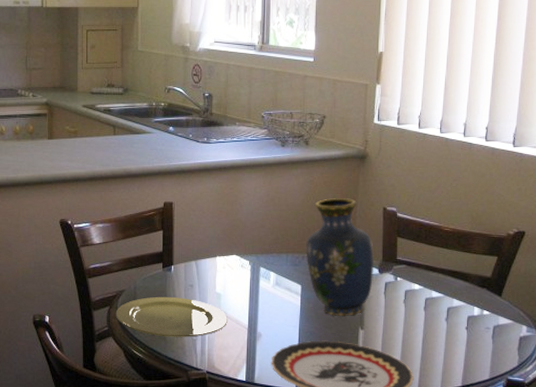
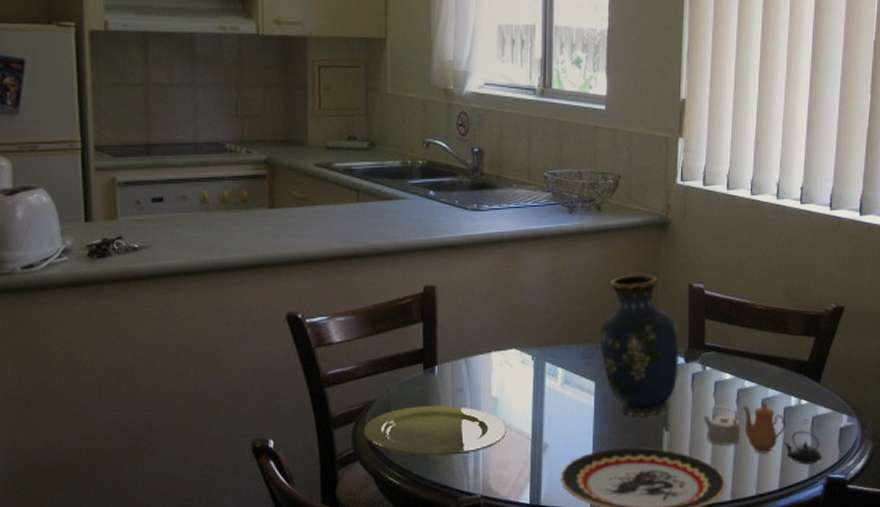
teapot: none [394,310,503,367] -> present [703,402,823,465]

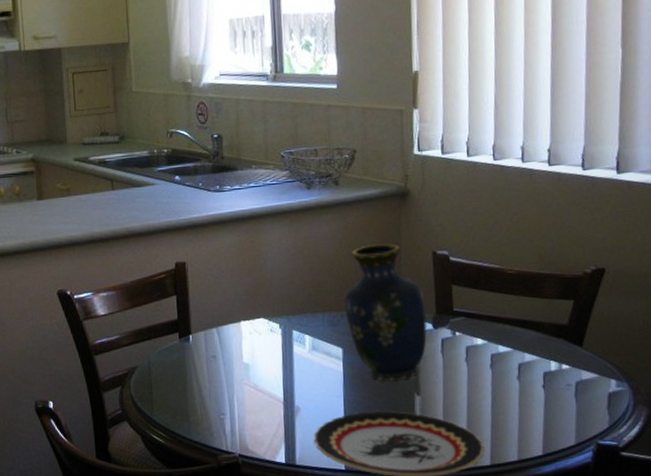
plate: present [363,405,506,457] -> none [128,370,259,418]
teapot: present [703,402,823,465] -> none [456,367,590,430]

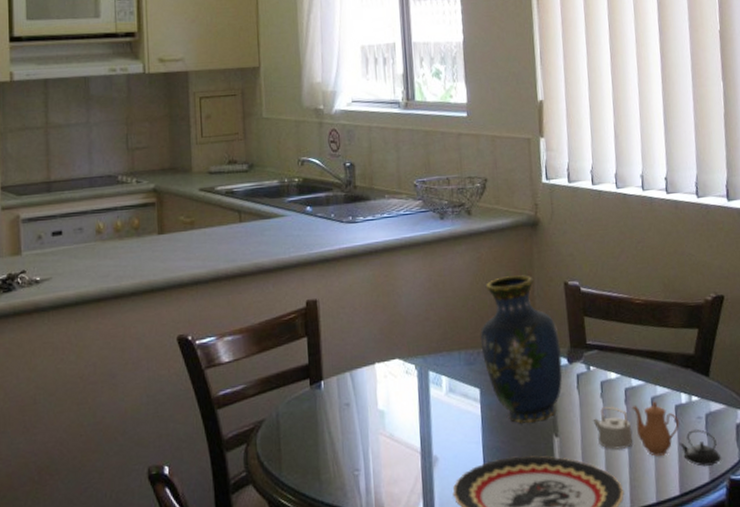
teapot: none [456,367,590,430] -> present [593,401,722,467]

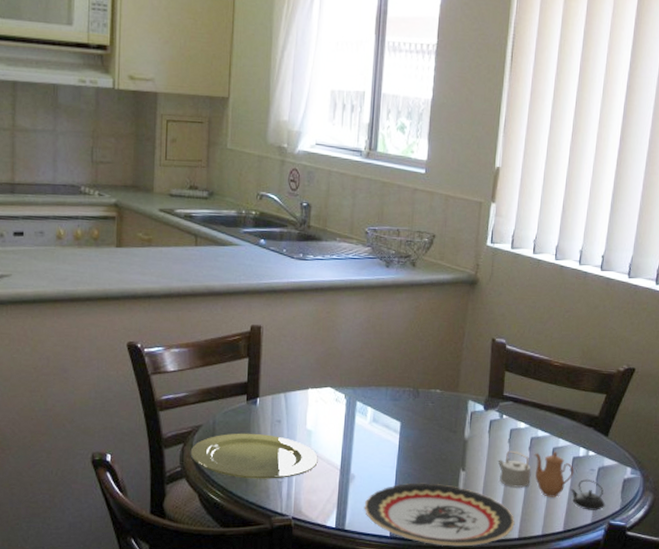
plate: none [254,421,395,476] -> present [190,433,318,479]
vase: present [480,275,563,425] -> none [407,327,480,457]

